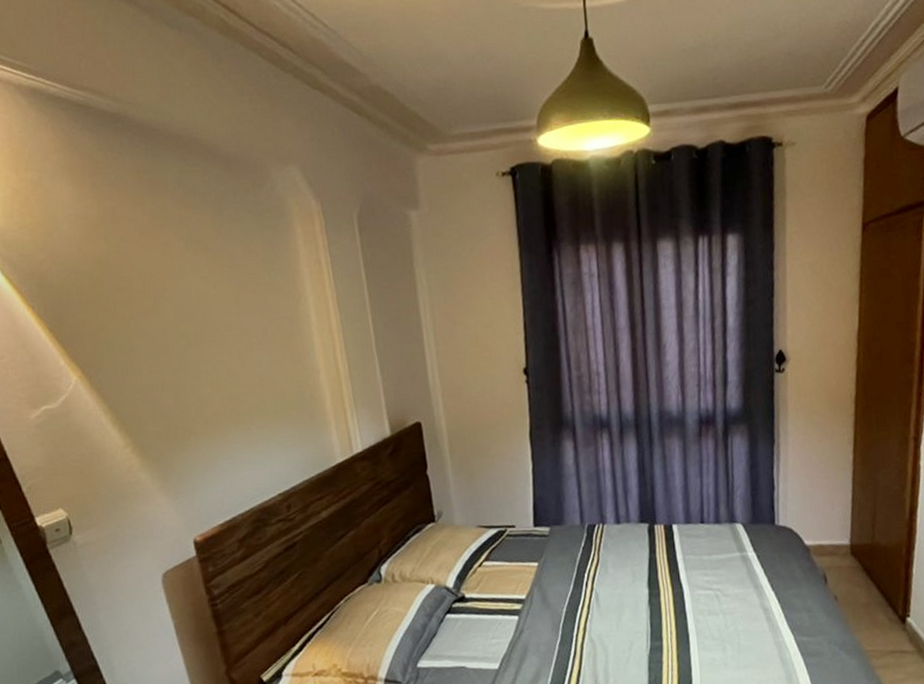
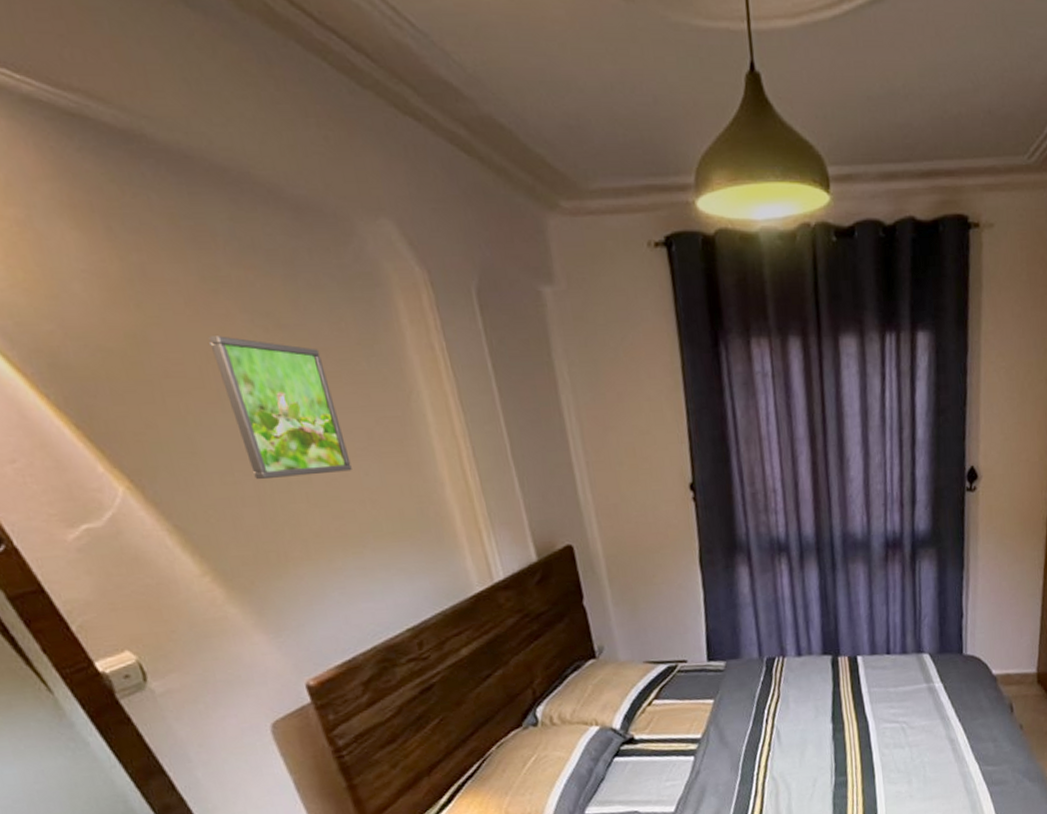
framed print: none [153,258,249,369] -> present [208,336,352,479]

